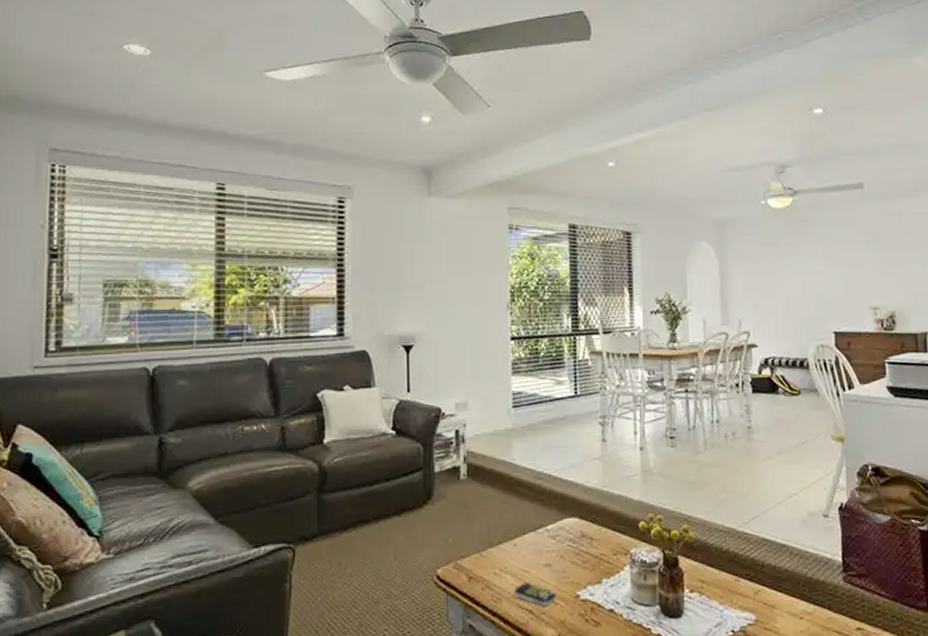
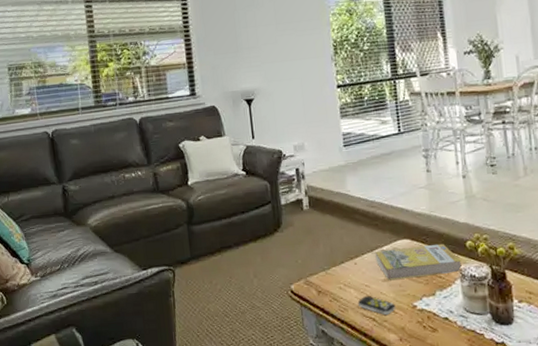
book: none [538,523,632,566] -> present [375,243,462,281]

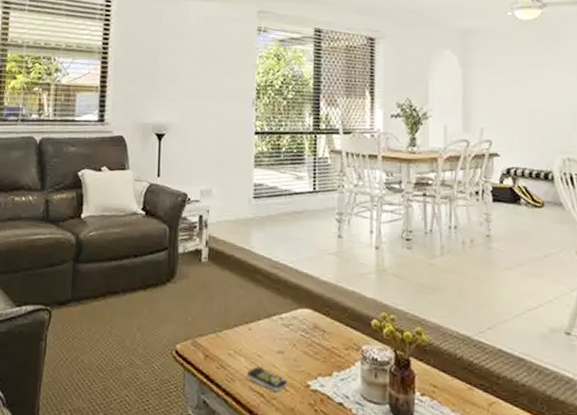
book: present [375,243,462,281] -> none [272,317,364,354]

